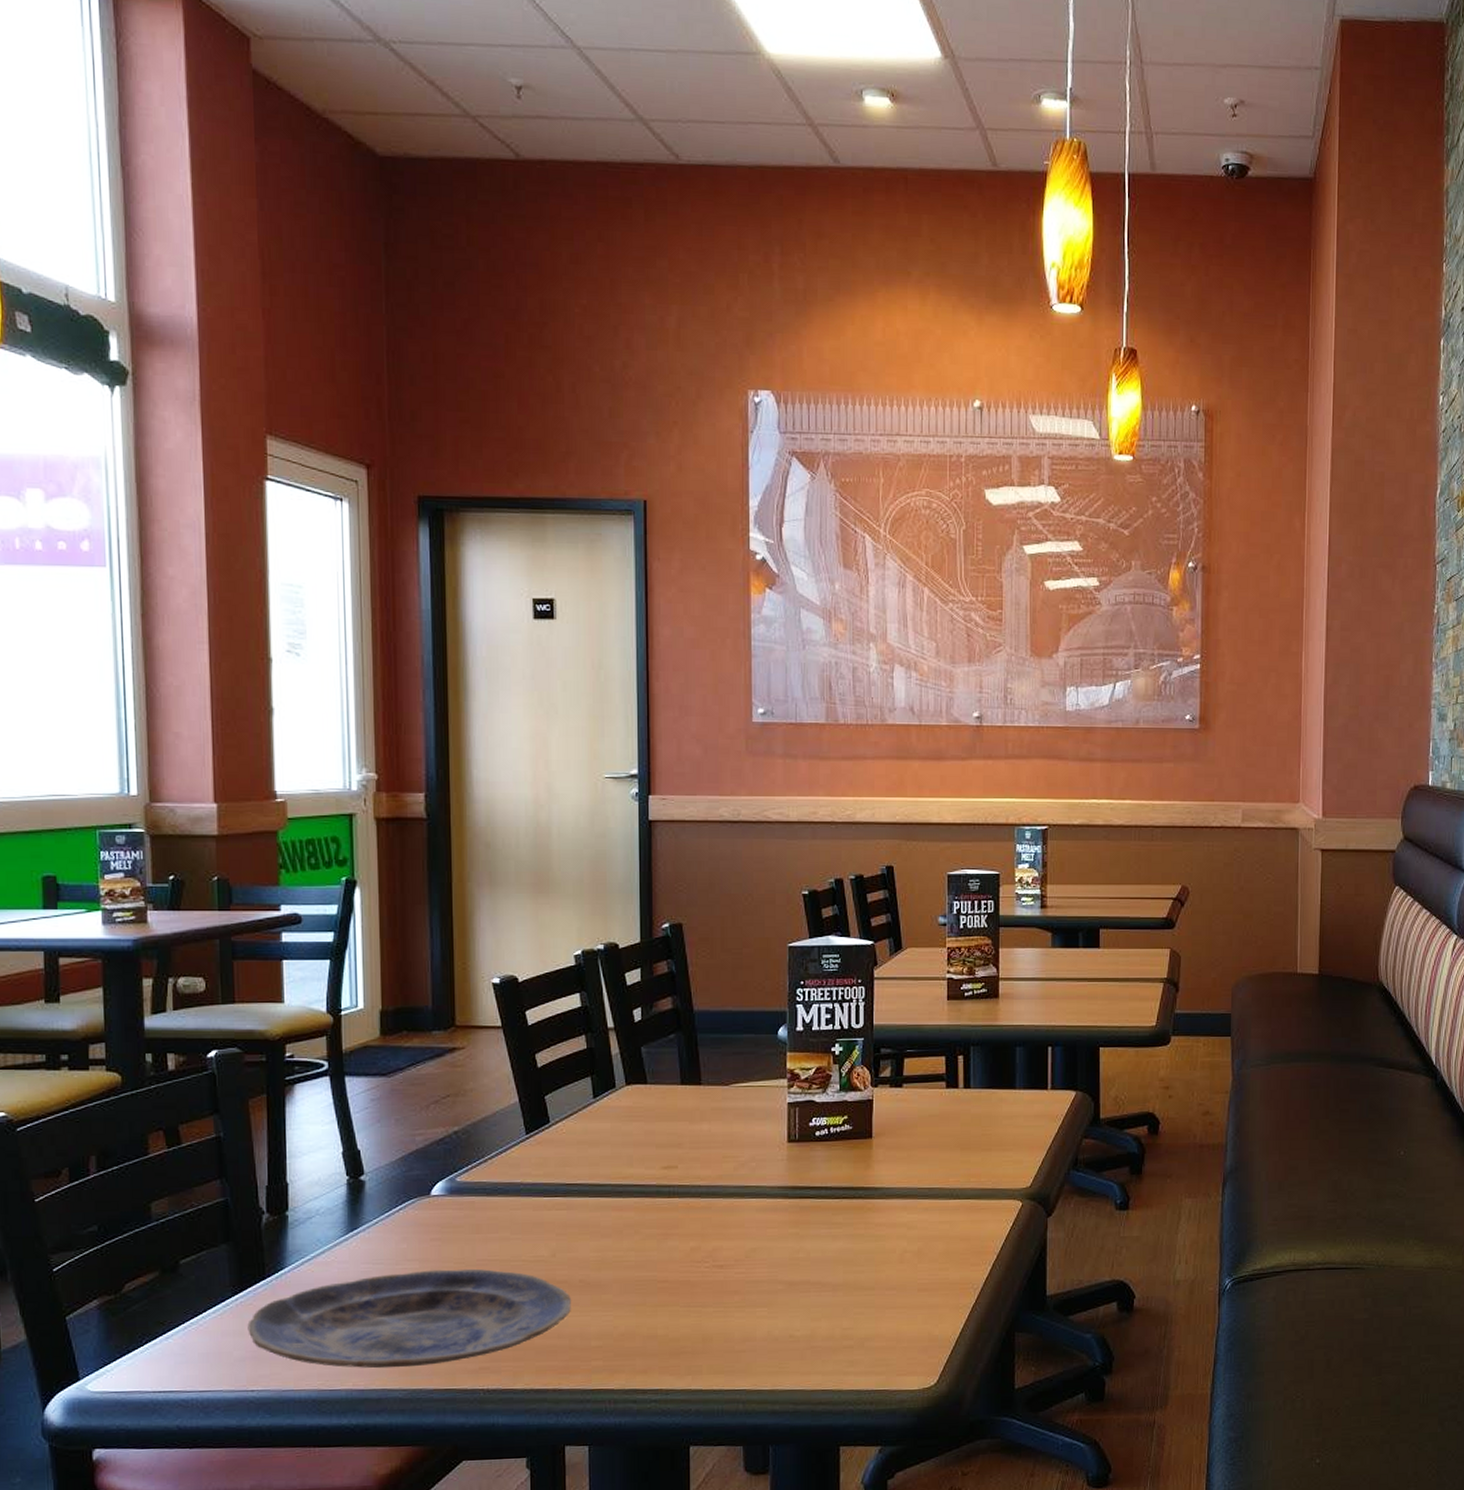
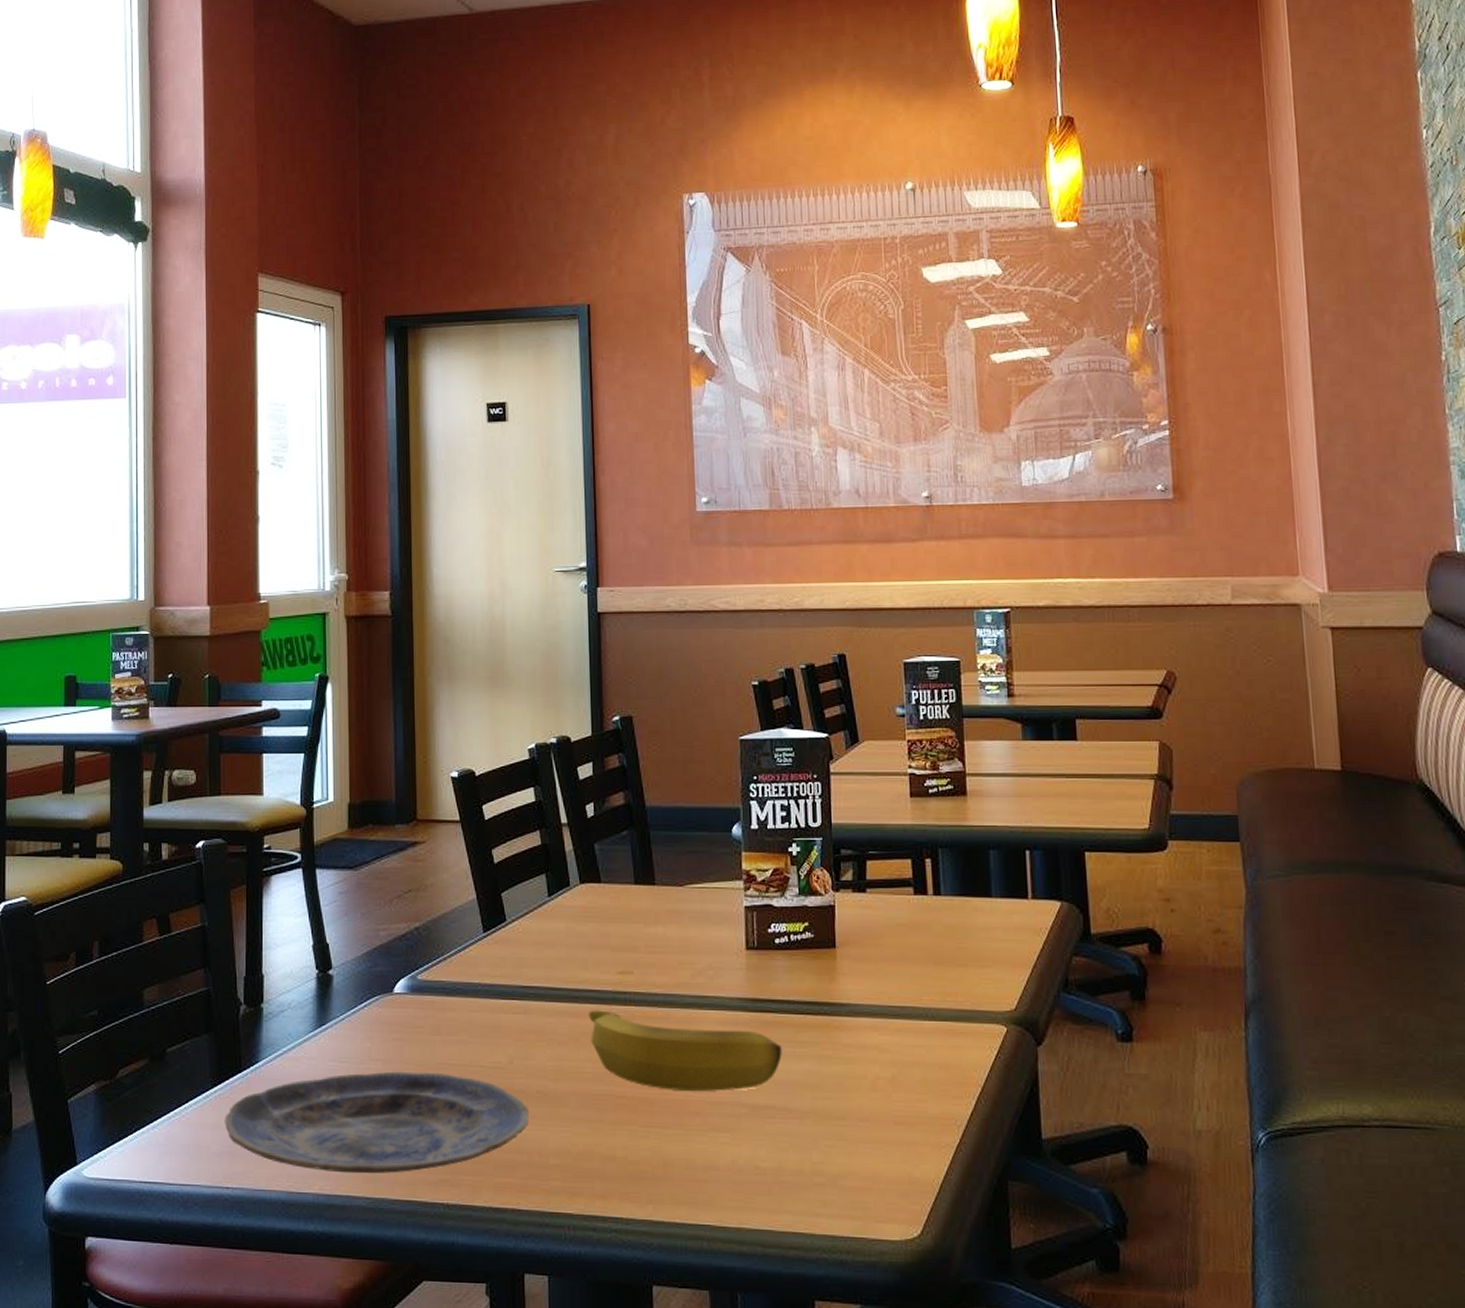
banana: none [632,1203,818,1273] -> present [589,1010,782,1092]

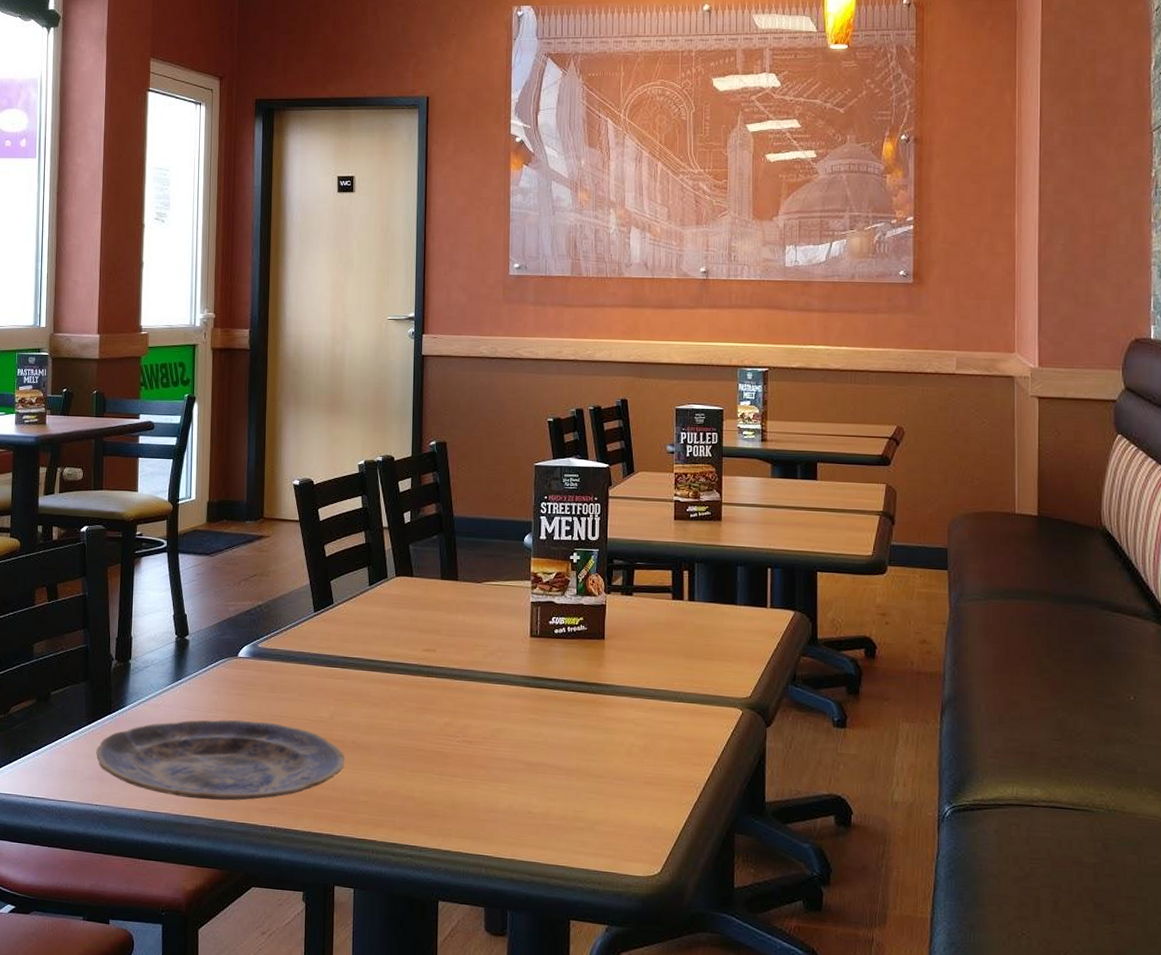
banana: present [589,1010,782,1092] -> none [397,679,555,750]

